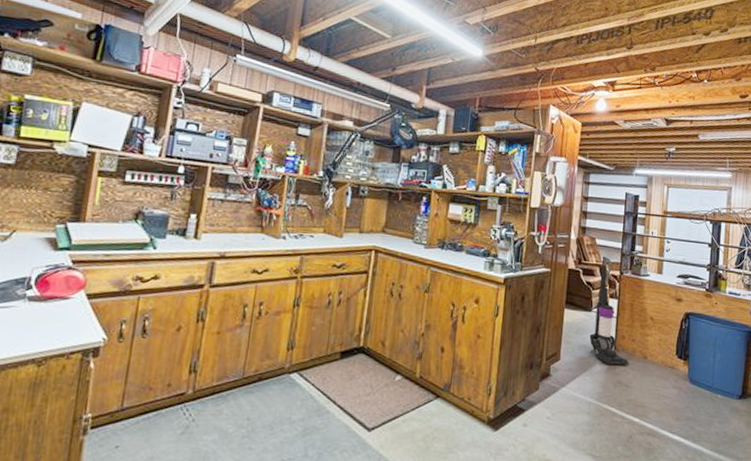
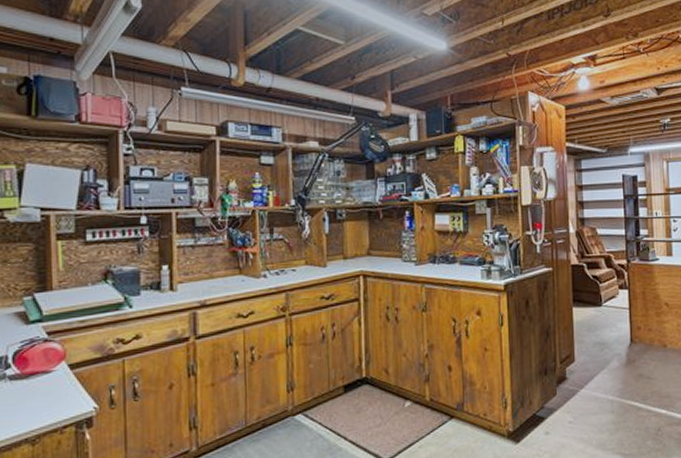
vacuum cleaner: present [589,256,630,365] -> none [603,245,649,360]

